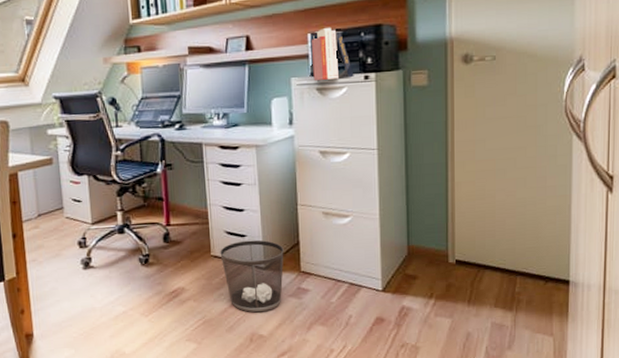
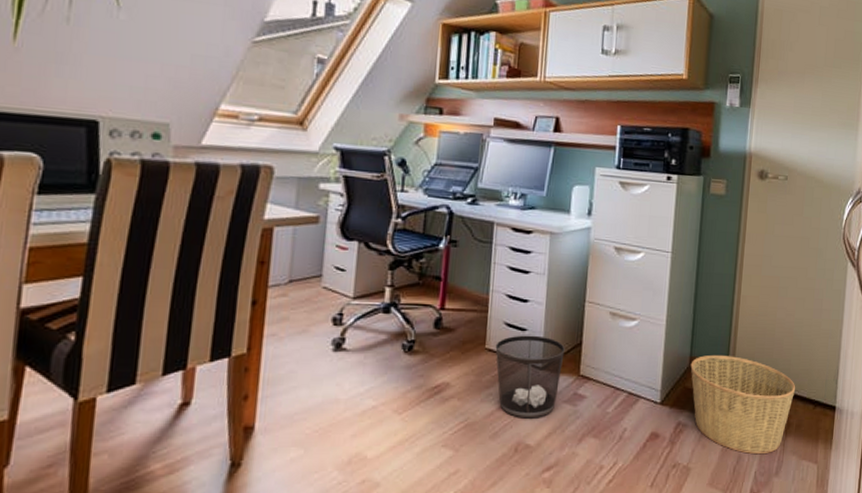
books: present [311,27,354,82] -> none [617,122,658,177]
basket: none [409,241,523,331] -> present [690,354,796,455]

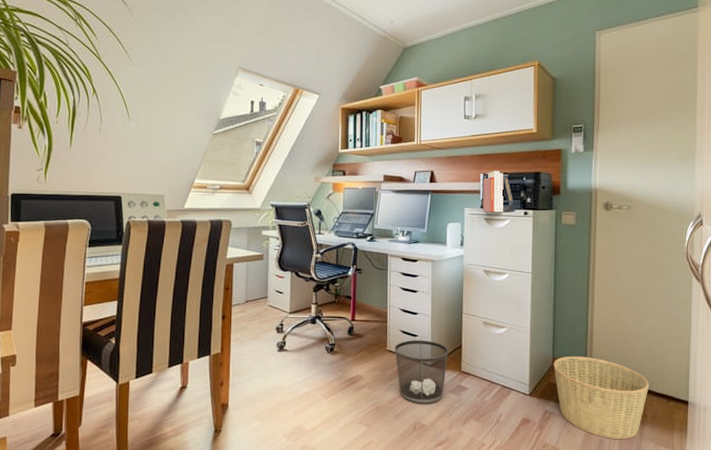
books: none [617,122,658,177] -> present [482,170,516,213]

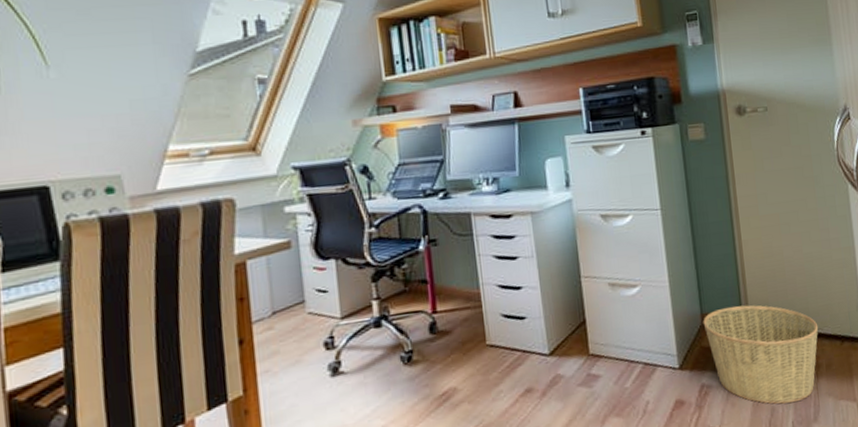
waste bin: present [394,340,448,404] -> none [496,321,571,410]
books: present [482,170,516,213] -> none [583,80,631,139]

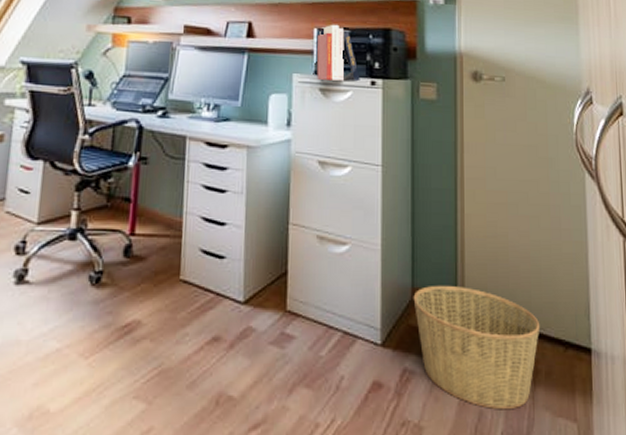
books: none [583,80,631,139] -> present [316,24,360,83]

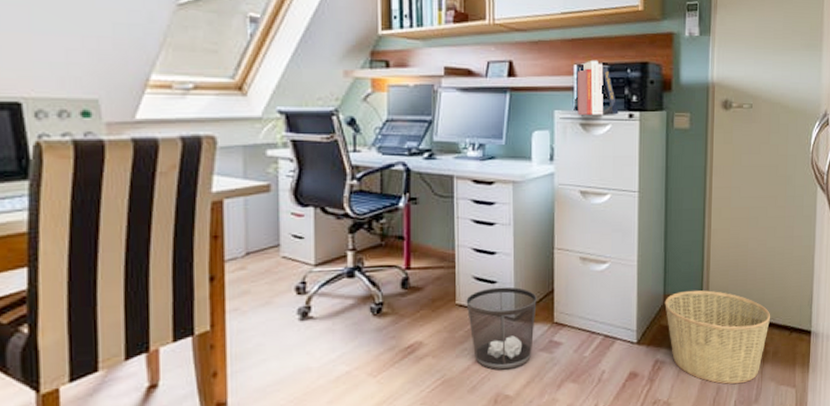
waste bin: none [191,263,269,364] -> present [466,286,537,370]

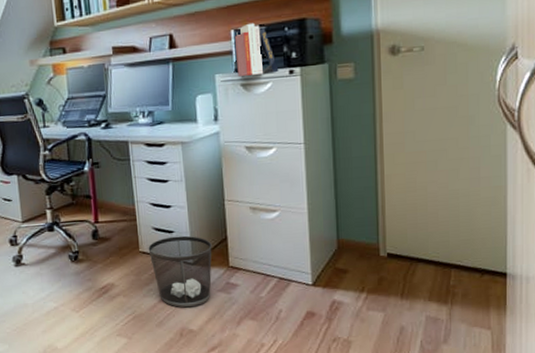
basket: present [665,290,771,385] -> none [339,234,458,325]

